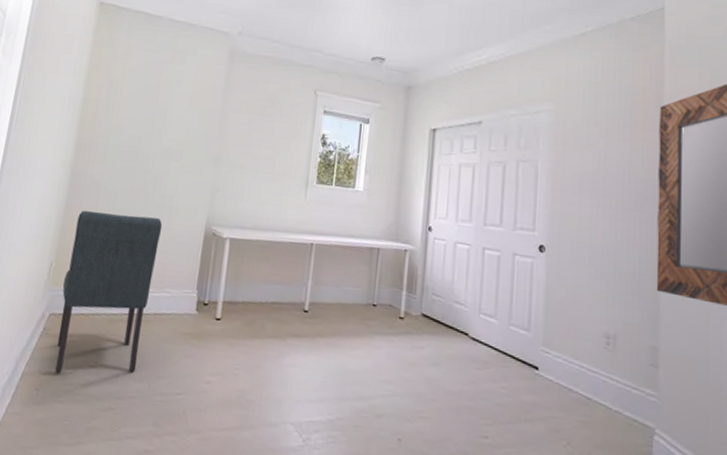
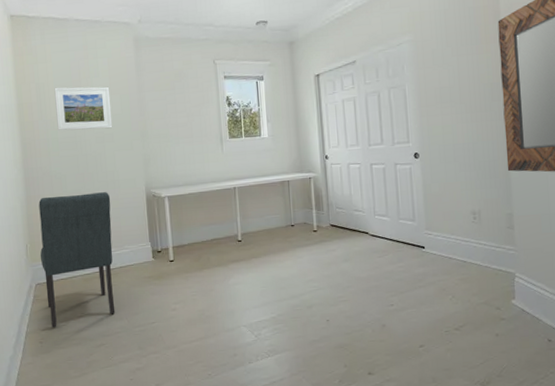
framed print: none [121,88,190,146] -> present [54,86,113,130]

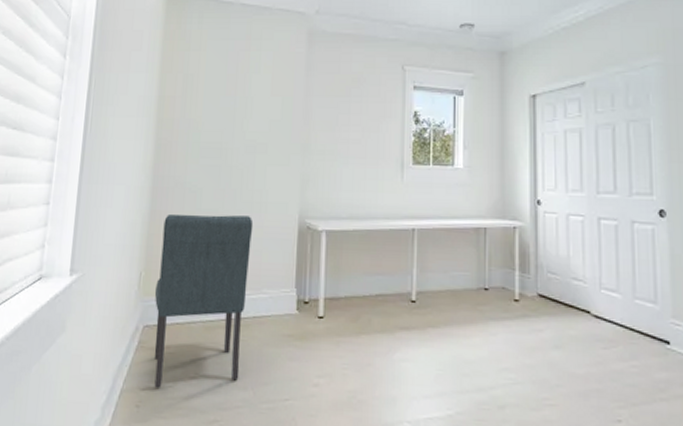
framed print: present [54,86,113,130] -> none [201,80,271,137]

